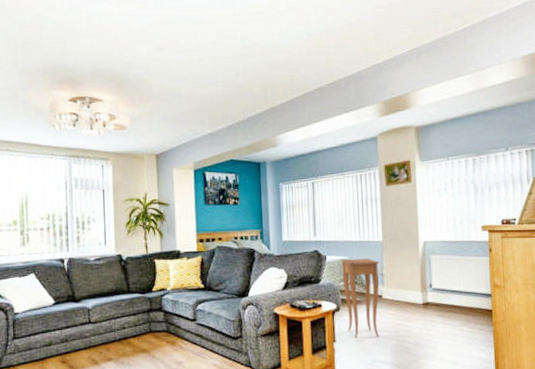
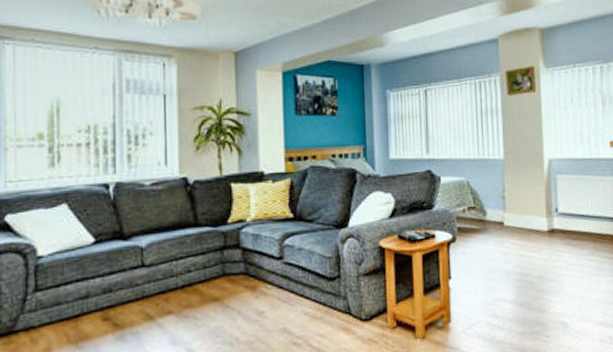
side table: present [340,258,380,338] -> none [457,179,501,273]

